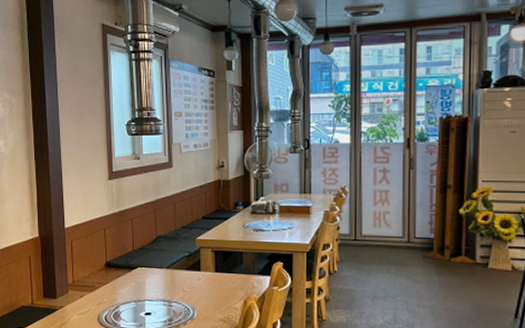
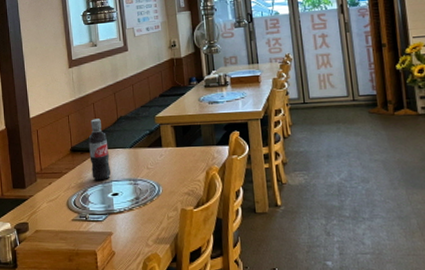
pop: none [124,235,146,300] -> present [88,118,111,182]

